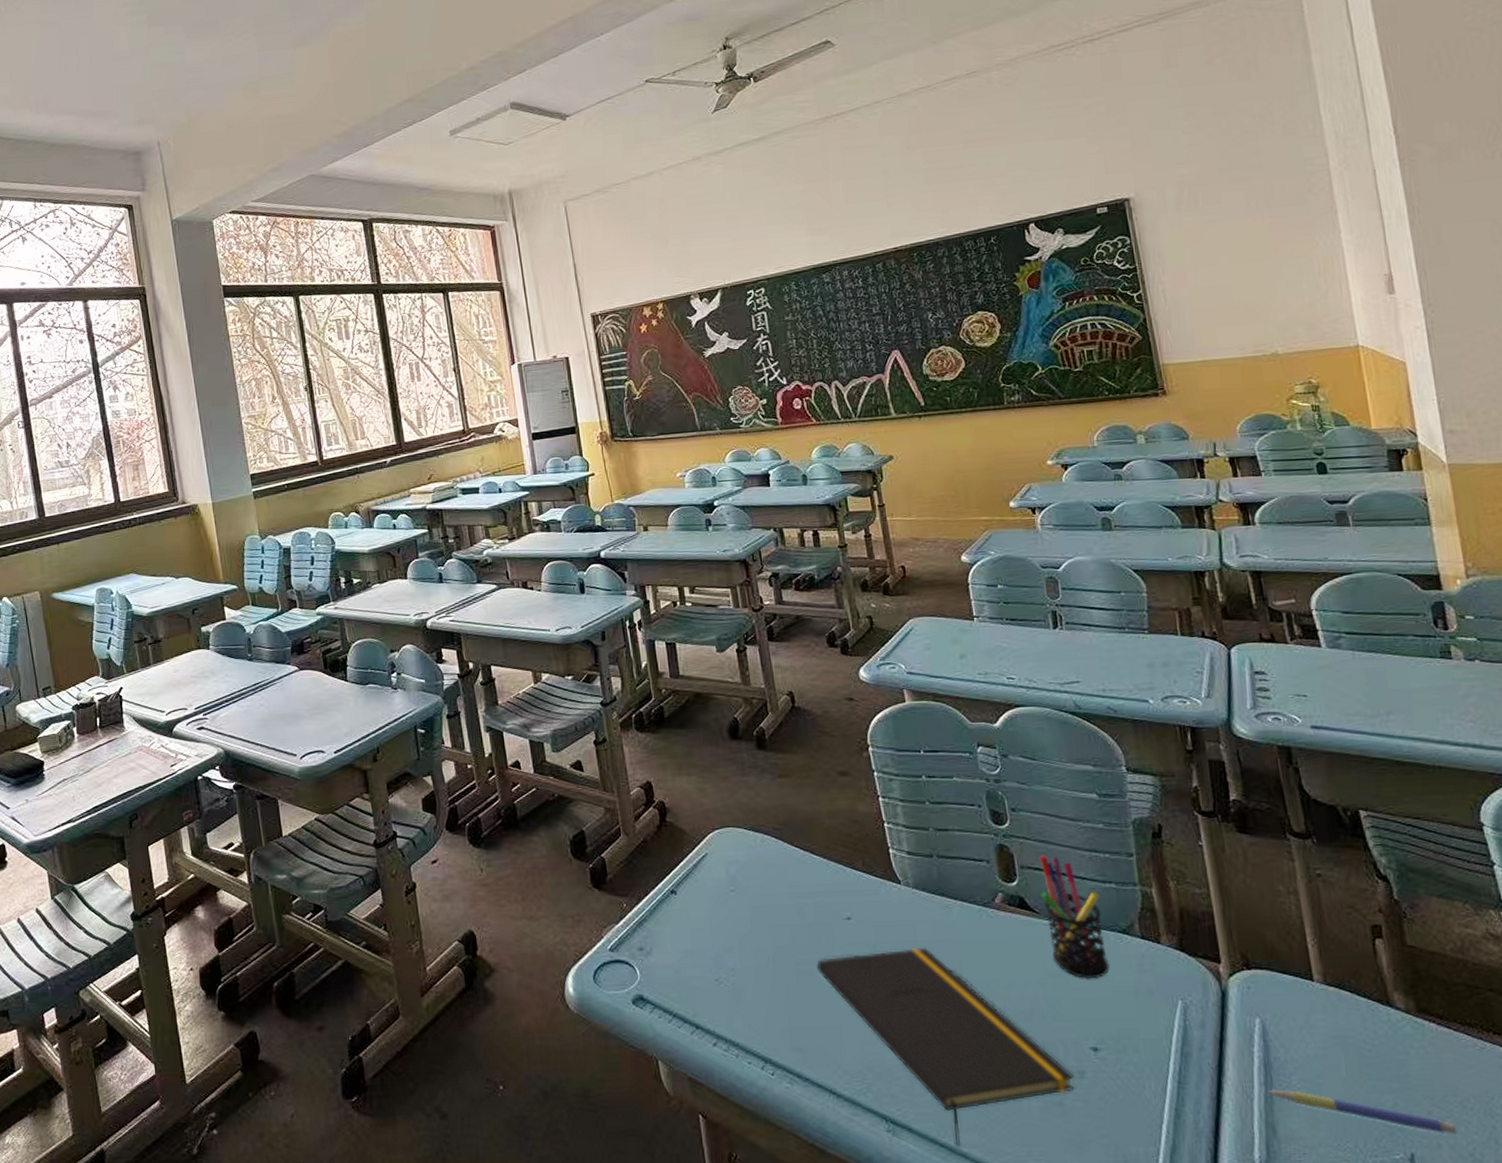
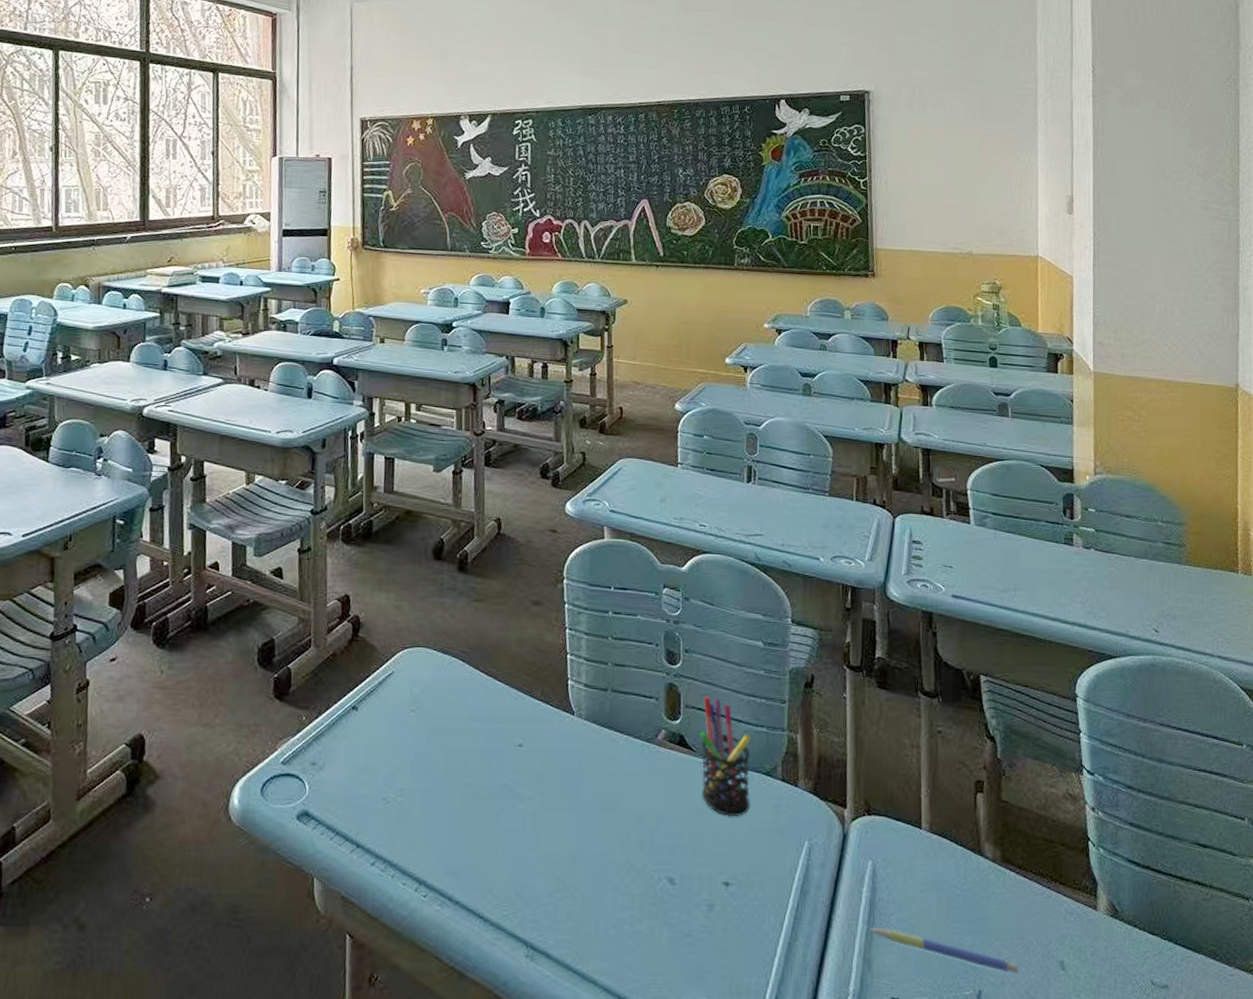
notepad: present [817,947,1075,1146] -> none [483,777,705,973]

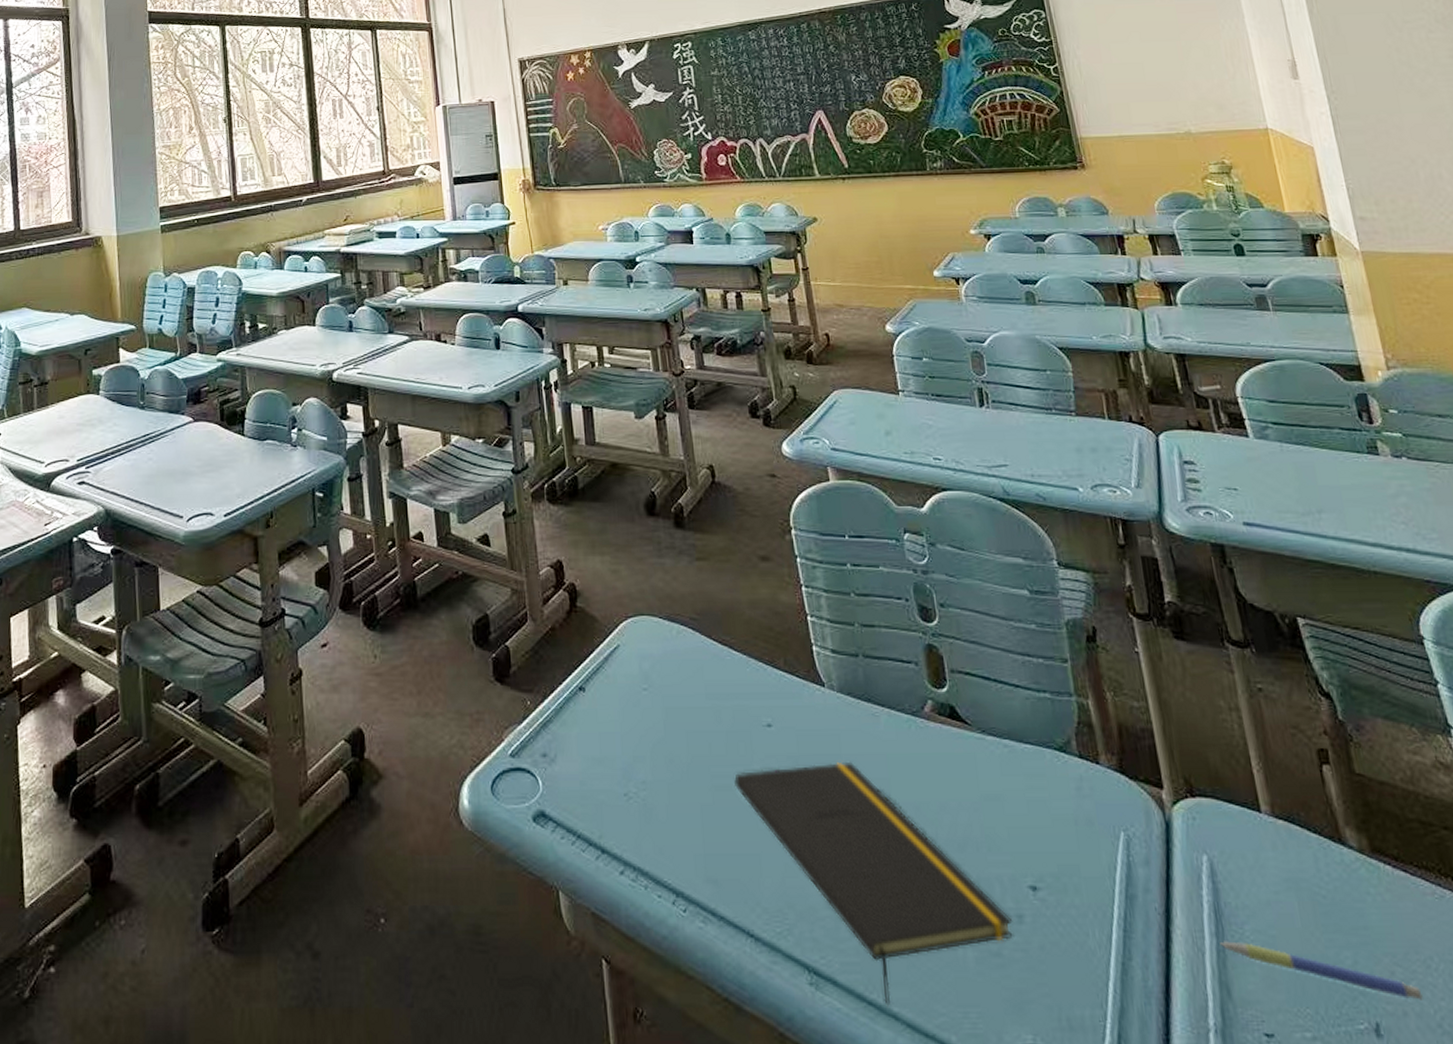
notepad: none [483,777,705,973] -> present [734,761,1013,1004]
pen holder: present [699,696,751,817] -> none [970,658,1047,804]

